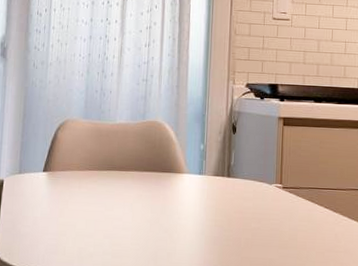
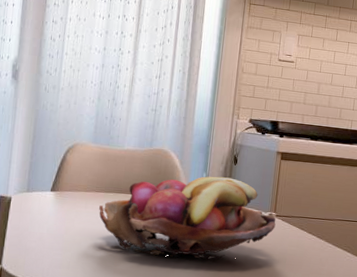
fruit basket: none [93,147,283,241] -> present [99,176,276,261]

